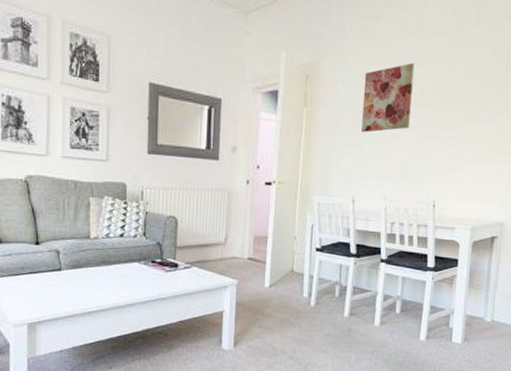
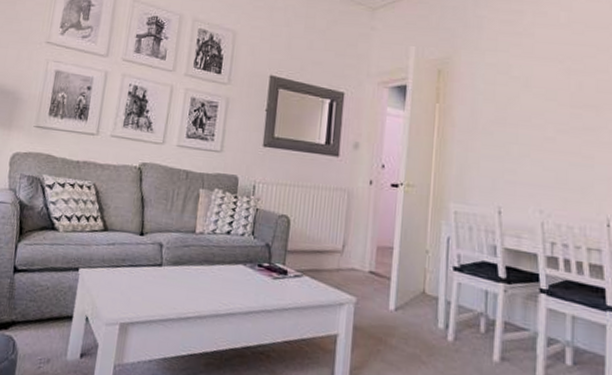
wall art: present [361,62,415,132] -> none [506,58,568,133]

